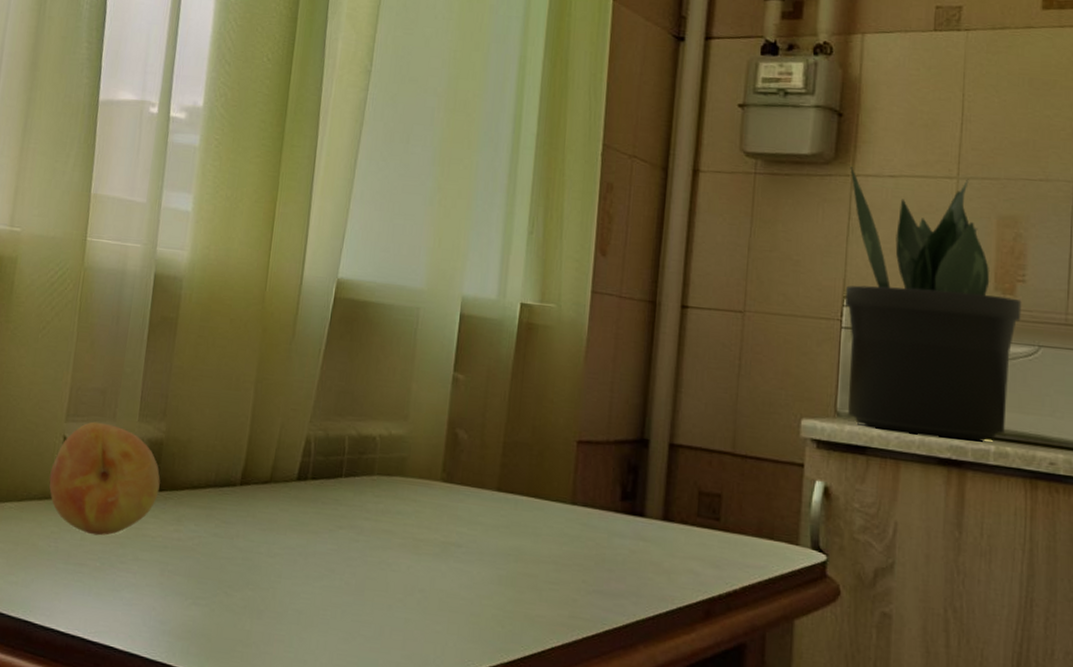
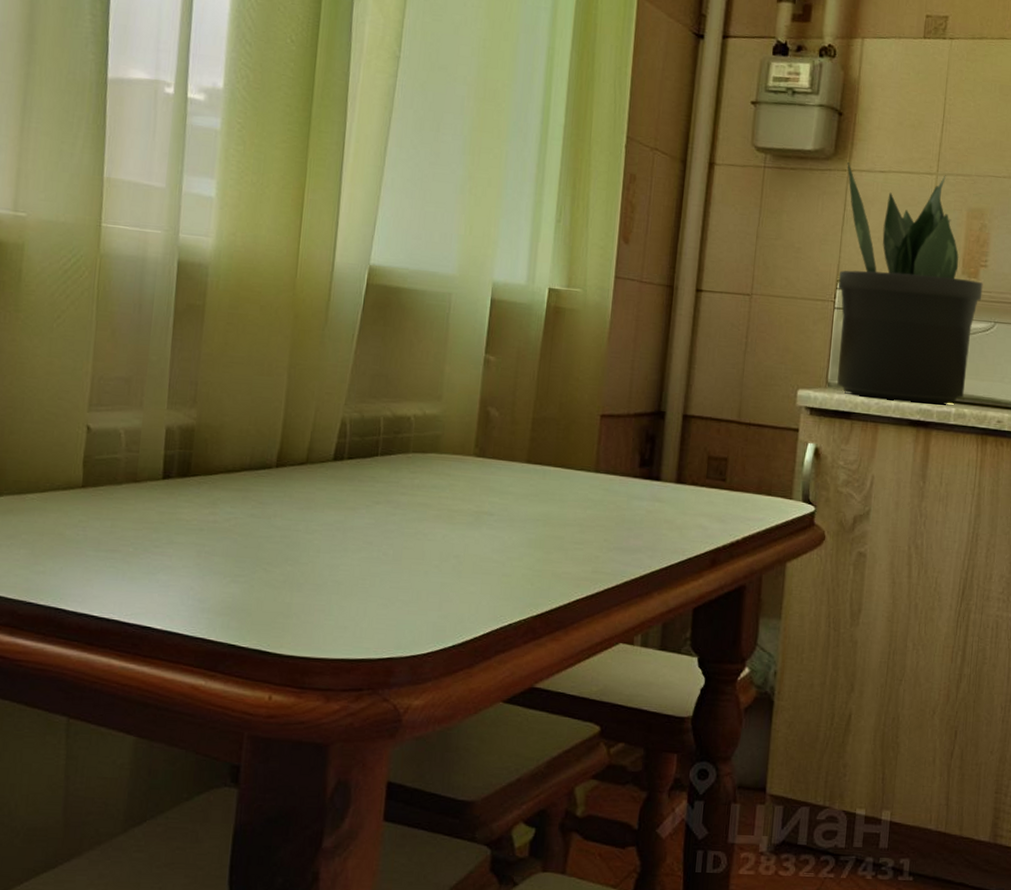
fruit: present [49,421,160,536] -> none [73,410,193,522]

